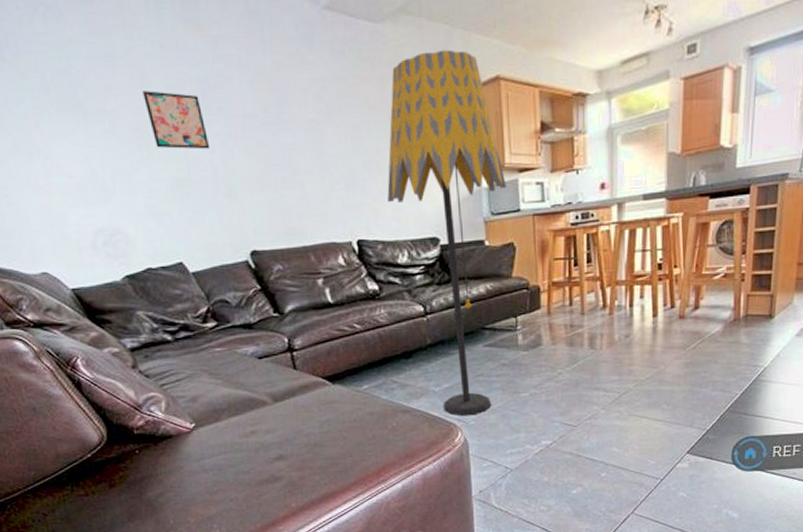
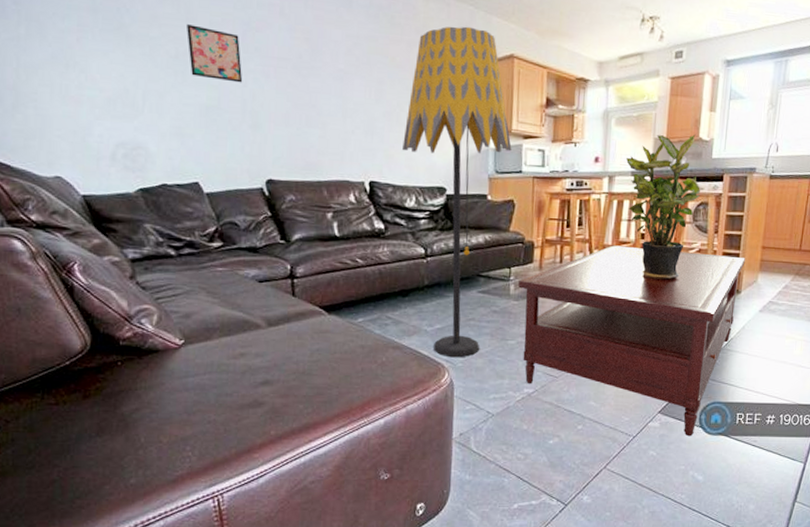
coffee table: none [527,277,778,475] -> present [518,245,745,437]
potted plant: none [637,142,725,313] -> present [626,134,701,280]

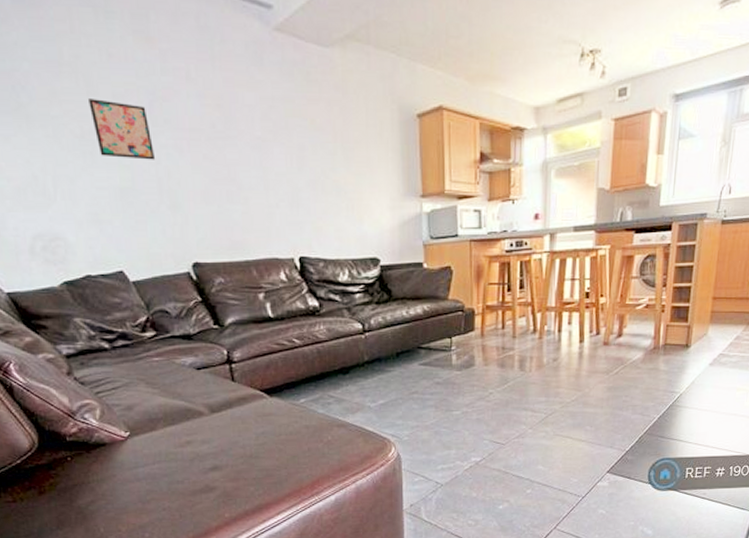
floor lamp: present [402,26,512,358] -> none [330,77,446,432]
coffee table: present [518,245,745,437] -> none [461,307,695,494]
potted plant: present [626,134,701,280] -> none [568,181,648,339]

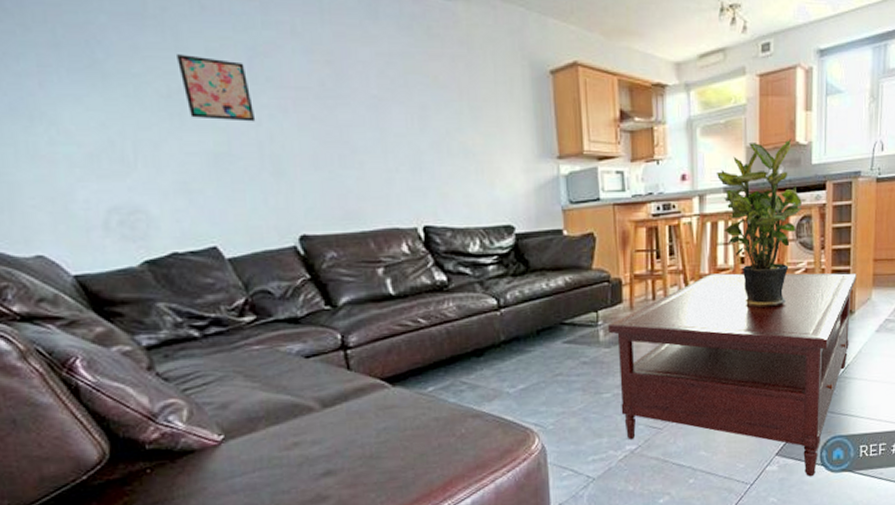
coffee table: none [461,307,695,494] -> present [608,273,856,477]
potted plant: none [568,181,648,339] -> present [717,139,803,308]

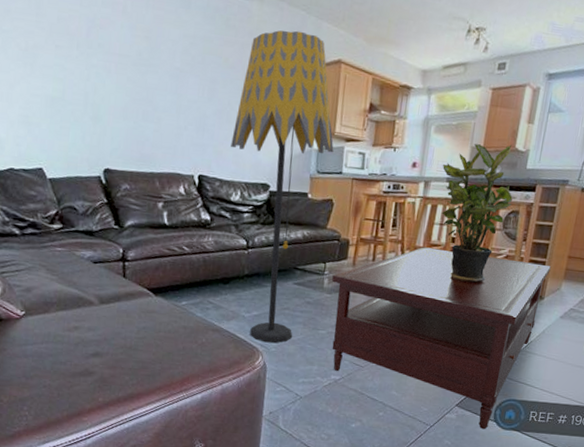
wall art: present [177,54,256,122] -> none [36,19,86,77]
floor lamp: none [457,32,586,421] -> present [231,30,334,343]

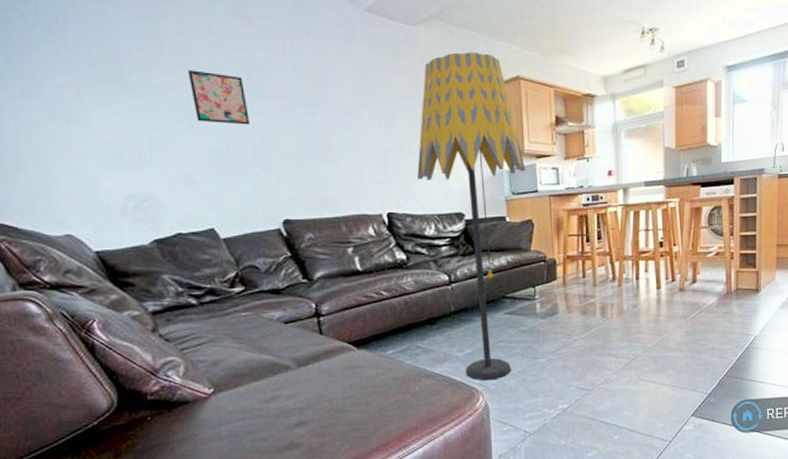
wall art: none [36,19,86,77] -> present [188,70,251,125]
coffee table: present [332,247,551,430] -> none [544,255,762,436]
potted plant: present [441,144,513,283] -> none [639,141,714,286]

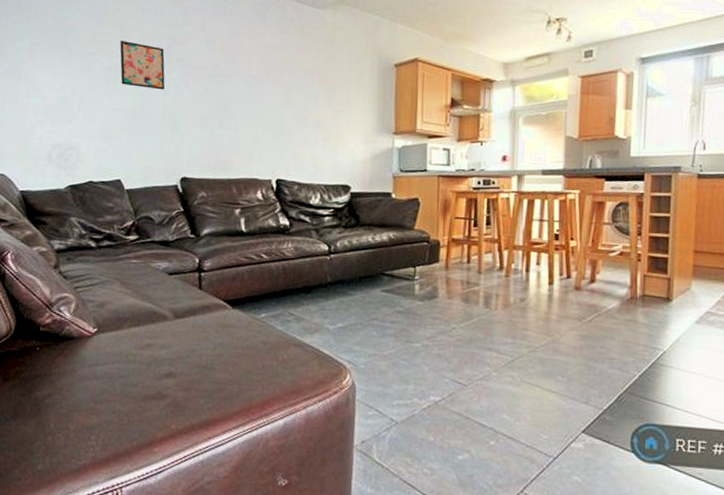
floor lamp: present [417,51,526,381] -> none [309,34,416,359]

